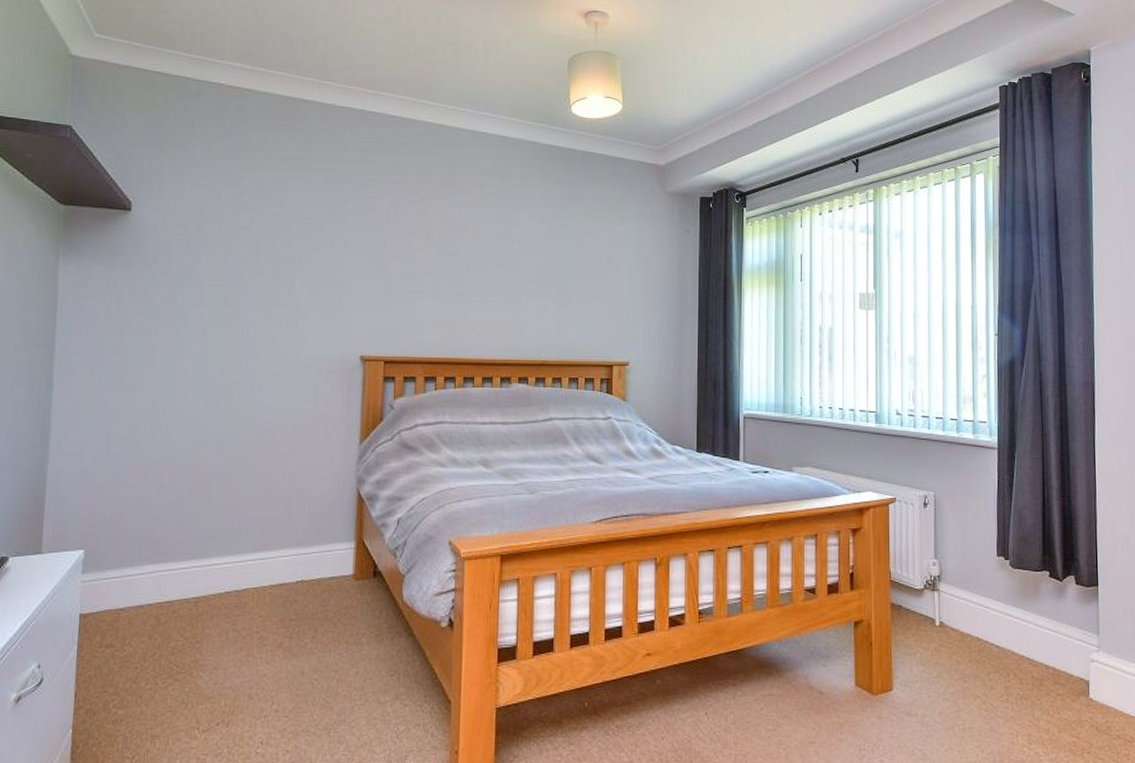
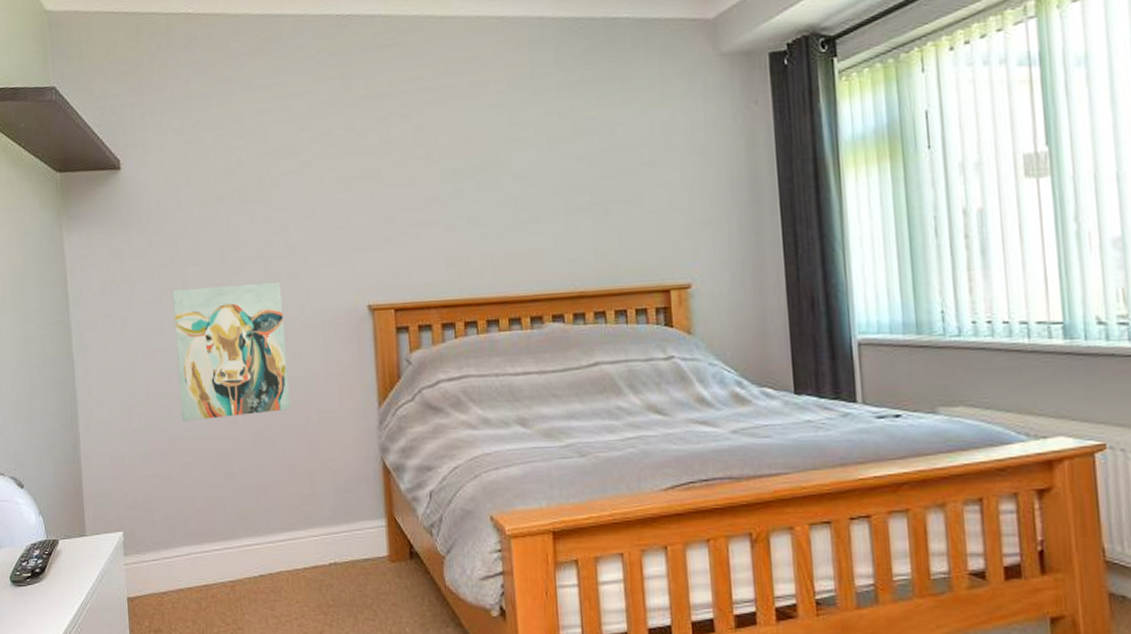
wall art: none [164,325,281,448] -> present [172,282,291,422]

